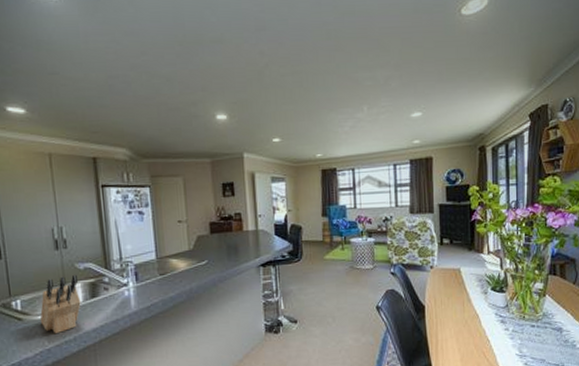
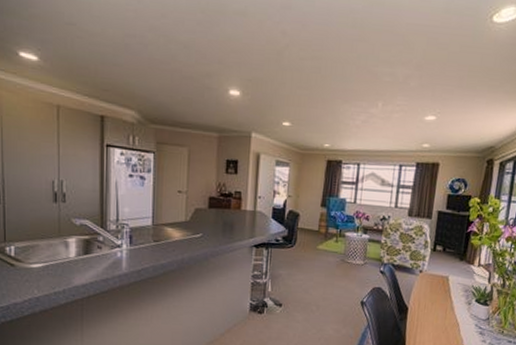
knife block: present [39,274,81,334] -> none [31,229,74,284]

